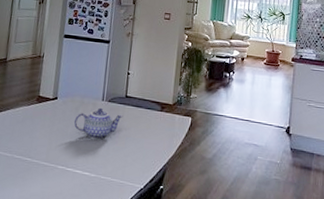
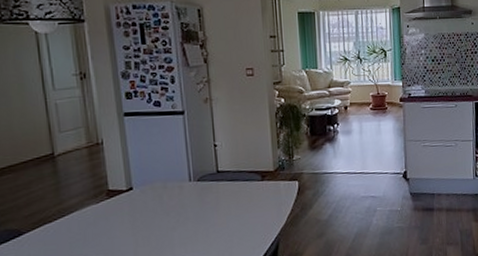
teapot: present [73,107,123,140] -> none [159,189,219,226]

